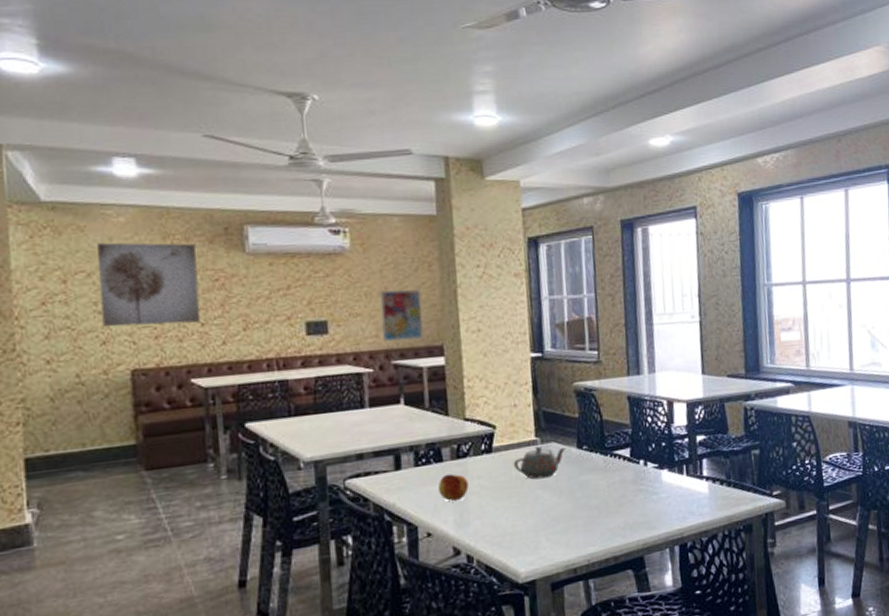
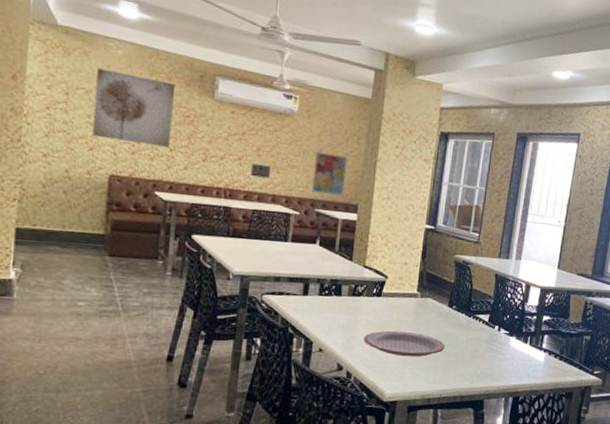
fruit: present [437,473,469,502] -> none [333,306,358,329]
plate: none [480,488,584,523] -> present [364,330,446,357]
teapot: present [513,446,566,480] -> none [396,299,440,325]

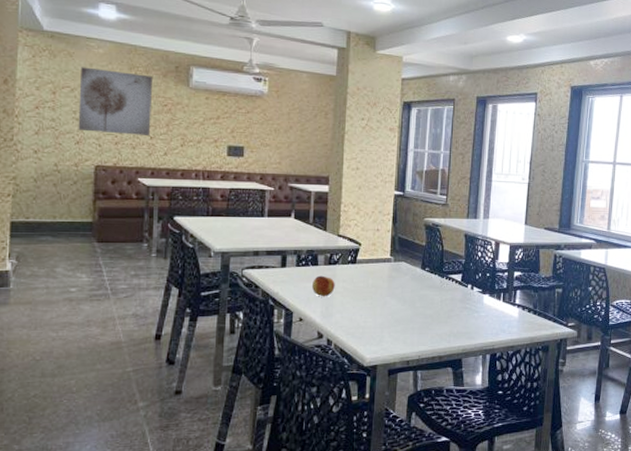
wall art: present [311,151,348,197] -> none [283,129,317,170]
fruit: none [333,306,358,329] -> present [311,275,335,297]
plate: present [364,330,446,357] -> none [342,296,421,321]

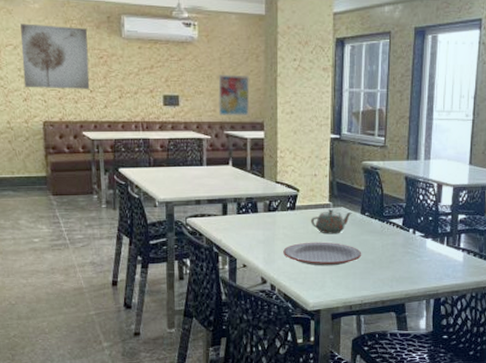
wall art: none [283,129,317,170] -> present [218,75,250,116]
fruit: present [311,275,335,297] -> none [253,222,276,244]
plate: none [342,296,421,321] -> present [283,242,362,266]
teapot: none [371,264,413,289] -> present [310,209,352,234]

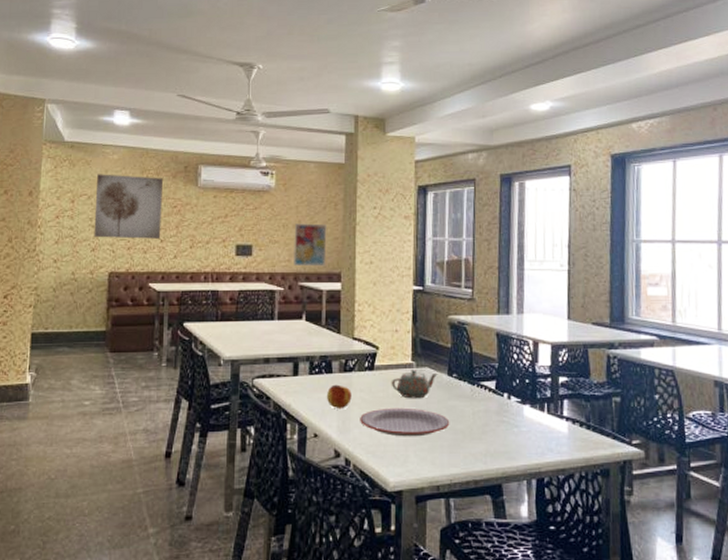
fruit: none [253,222,276,244] -> present [326,384,352,409]

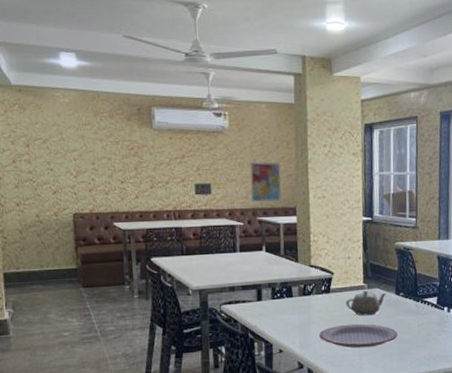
wall art: present [94,174,163,239] -> none [50,117,121,181]
fruit: present [326,384,352,409] -> none [288,306,311,328]

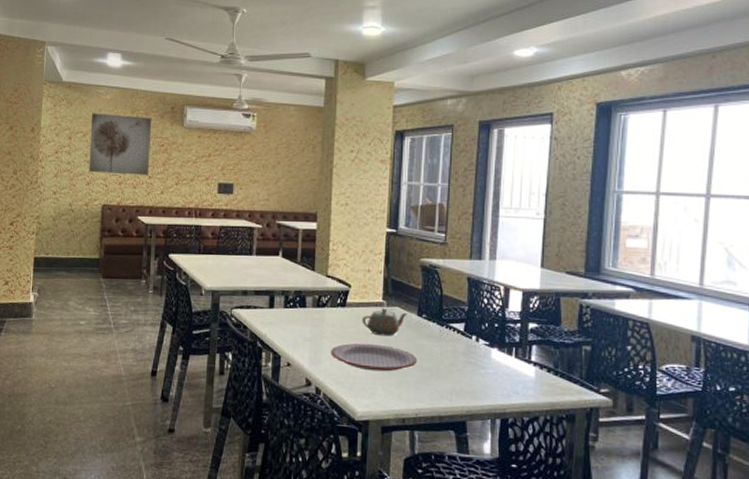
wall art: none [50,117,121,181] -> present [88,113,151,175]
wall art: present [250,162,282,202] -> none [271,164,305,207]

